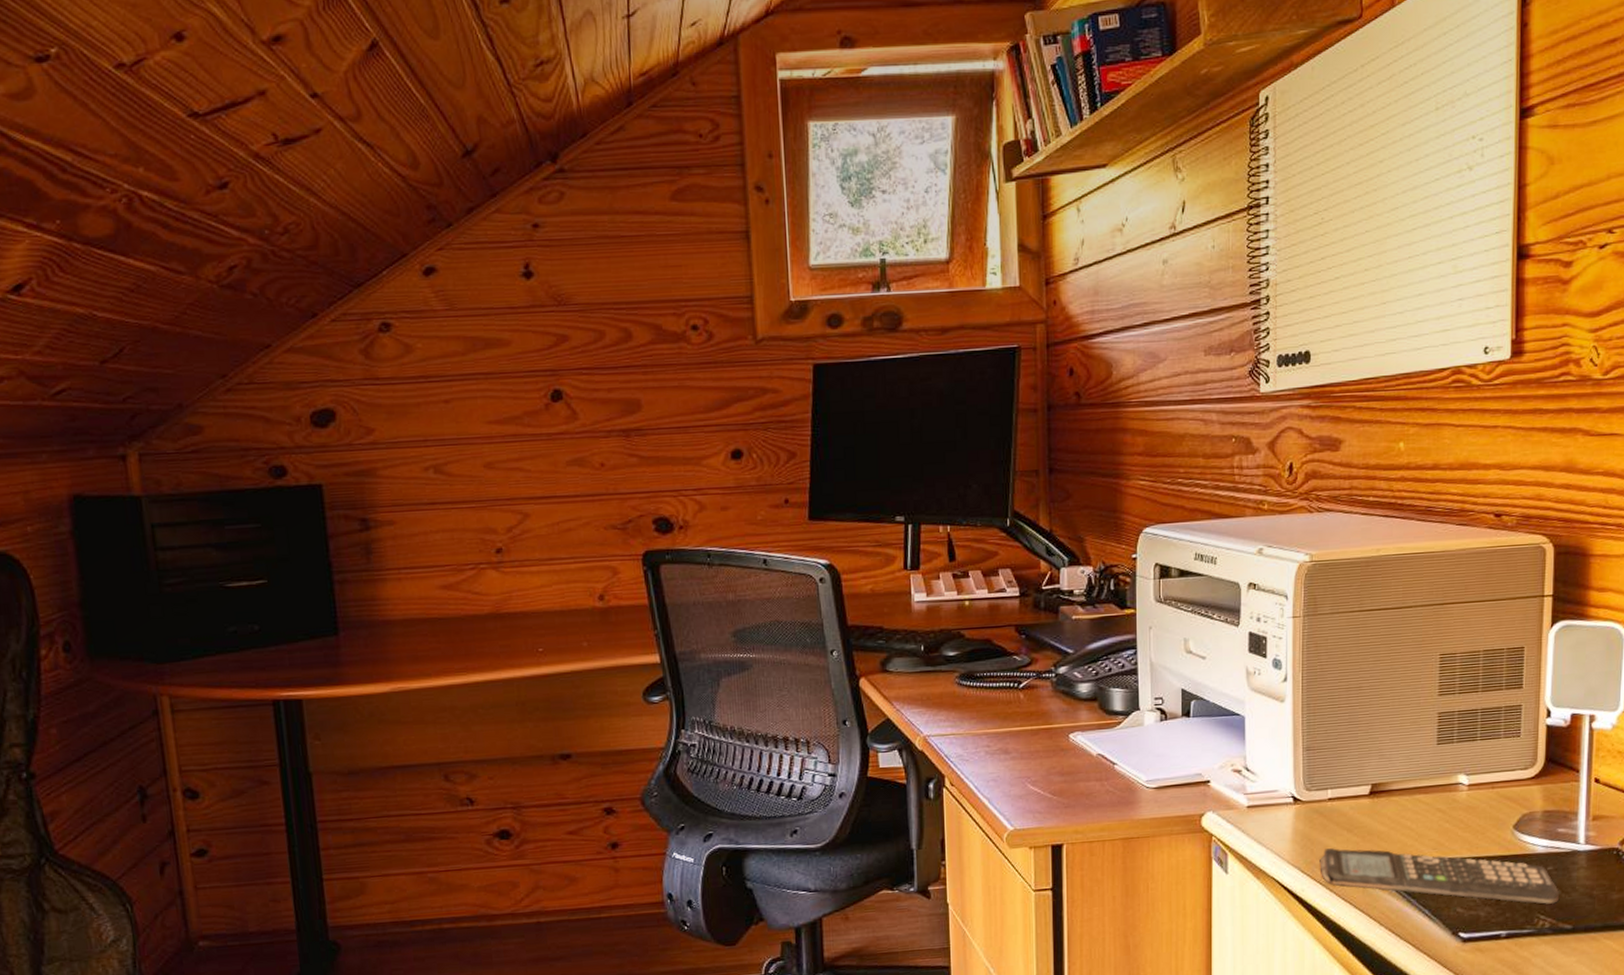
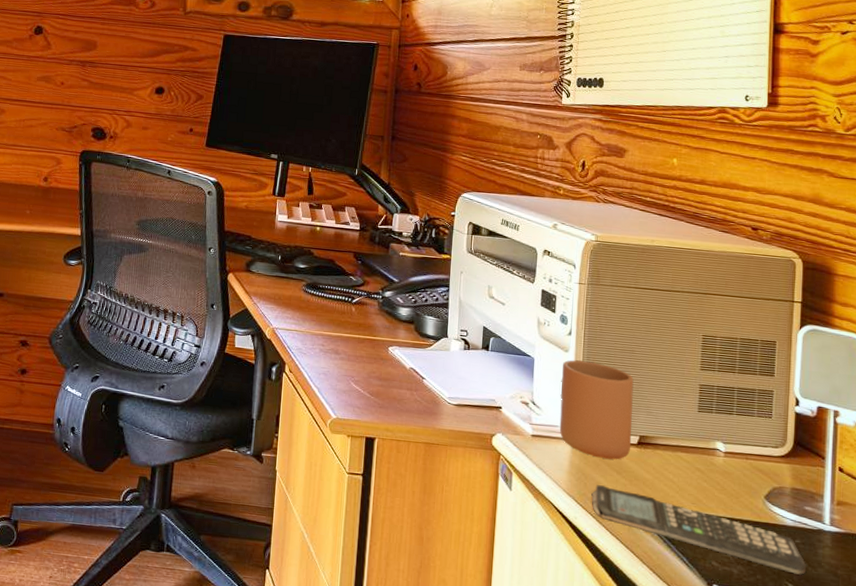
cup: none [1278,708,1363,818] -> present [559,360,634,460]

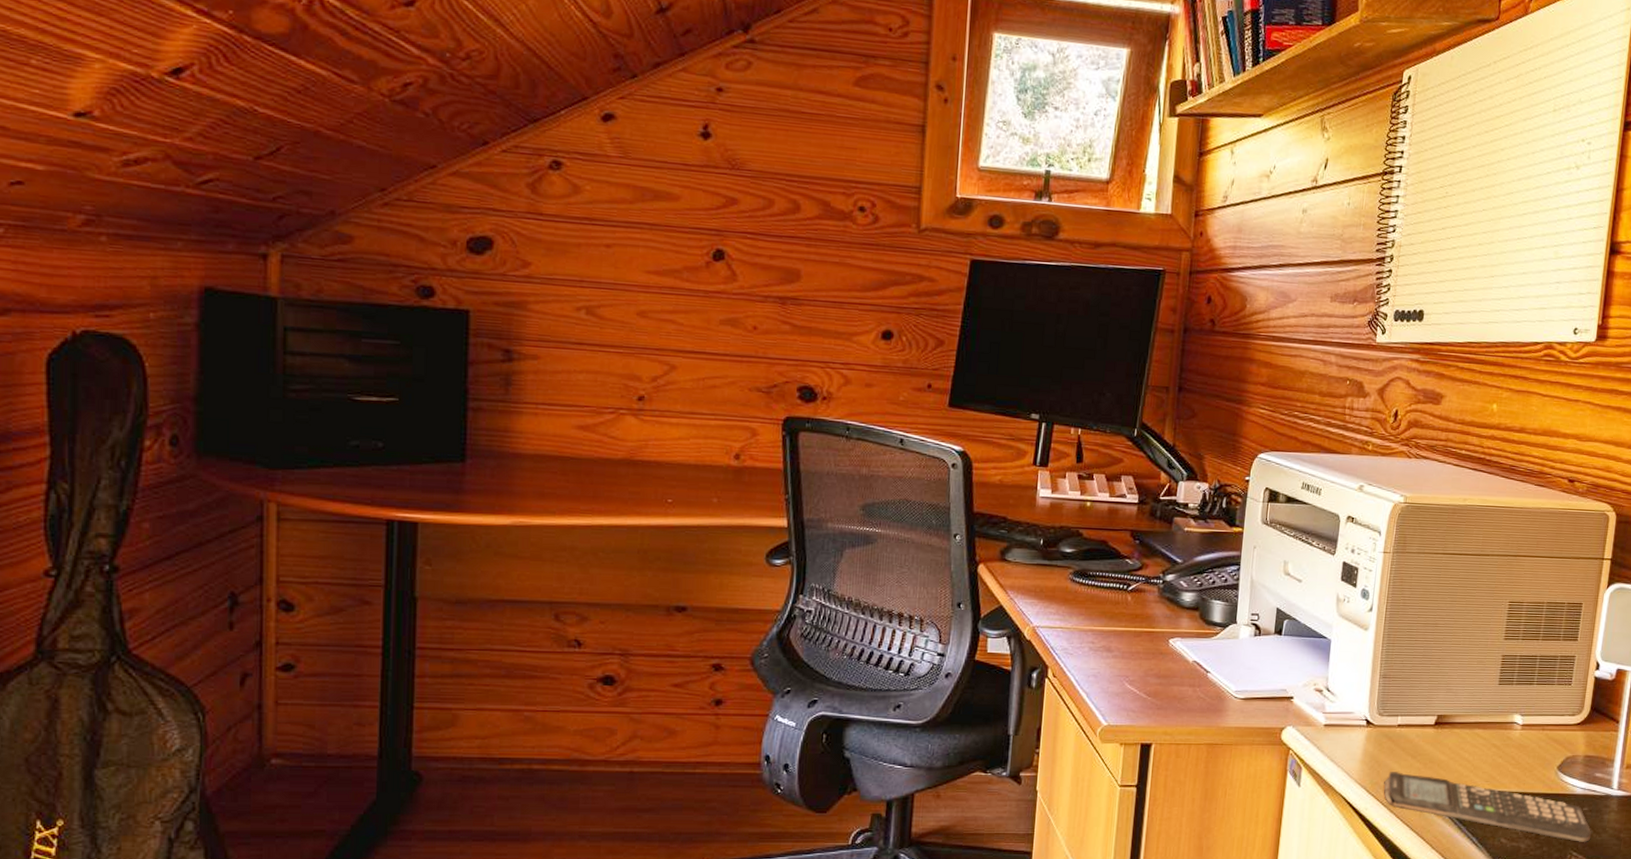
cup: present [559,360,634,460] -> none [1354,639,1435,743]

